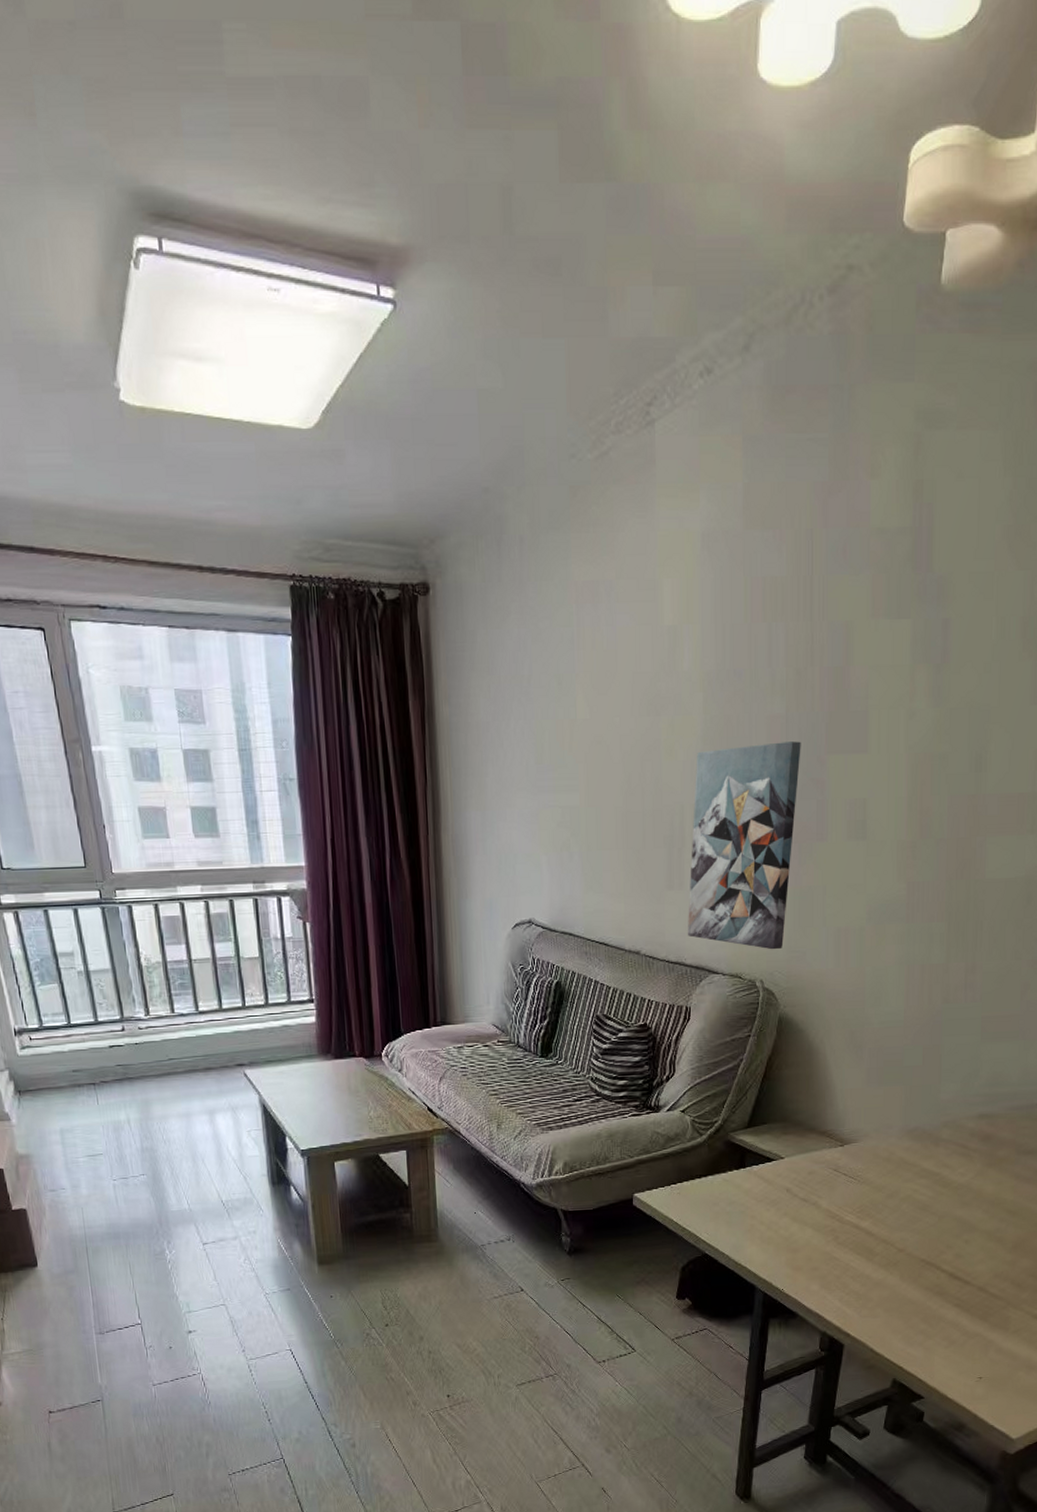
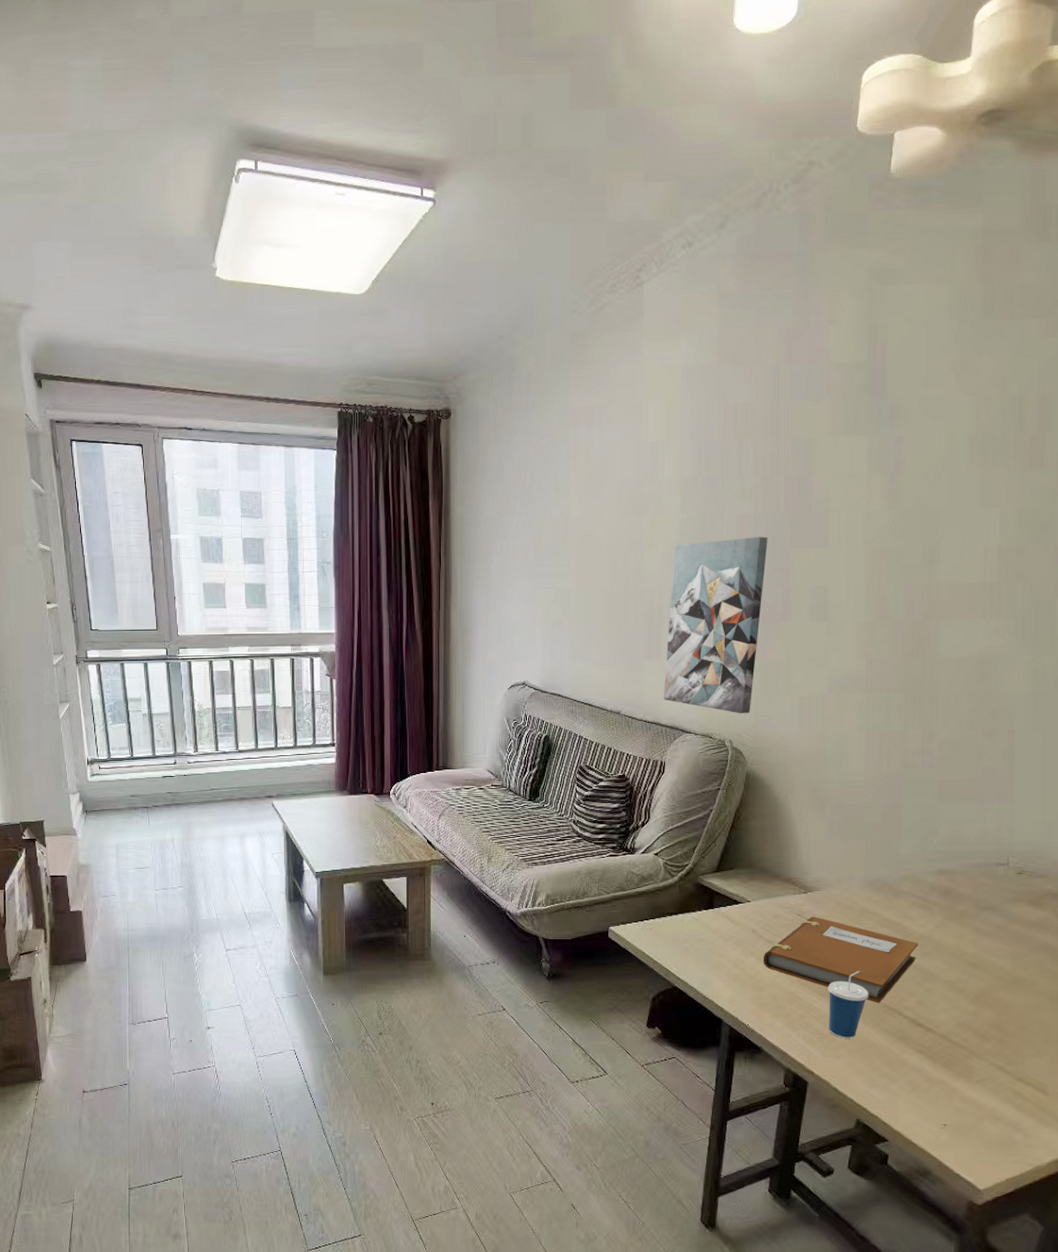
notebook: none [797,1170,957,1259] -> present [763,916,918,1004]
cup: none [865,1225,907,1297] -> present [828,970,869,1038]

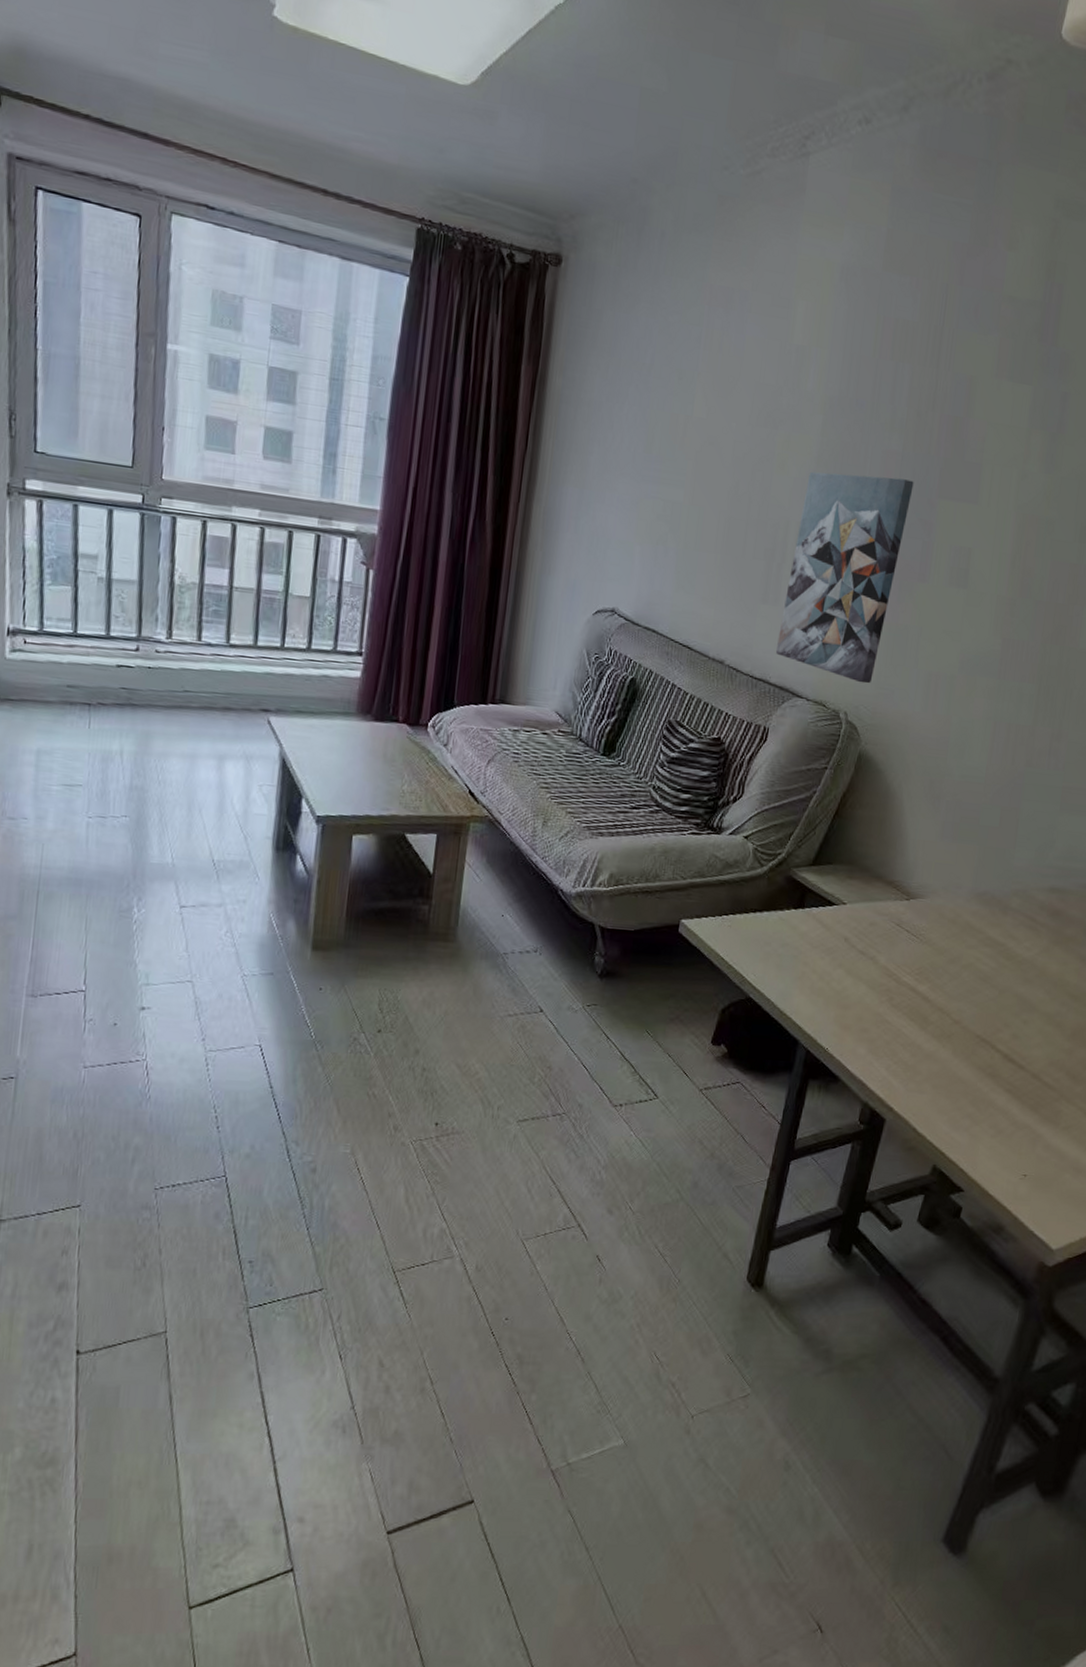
notebook: present [763,916,918,1004] -> none [852,927,1021,1034]
cup: present [828,970,869,1038] -> none [915,994,963,1072]

